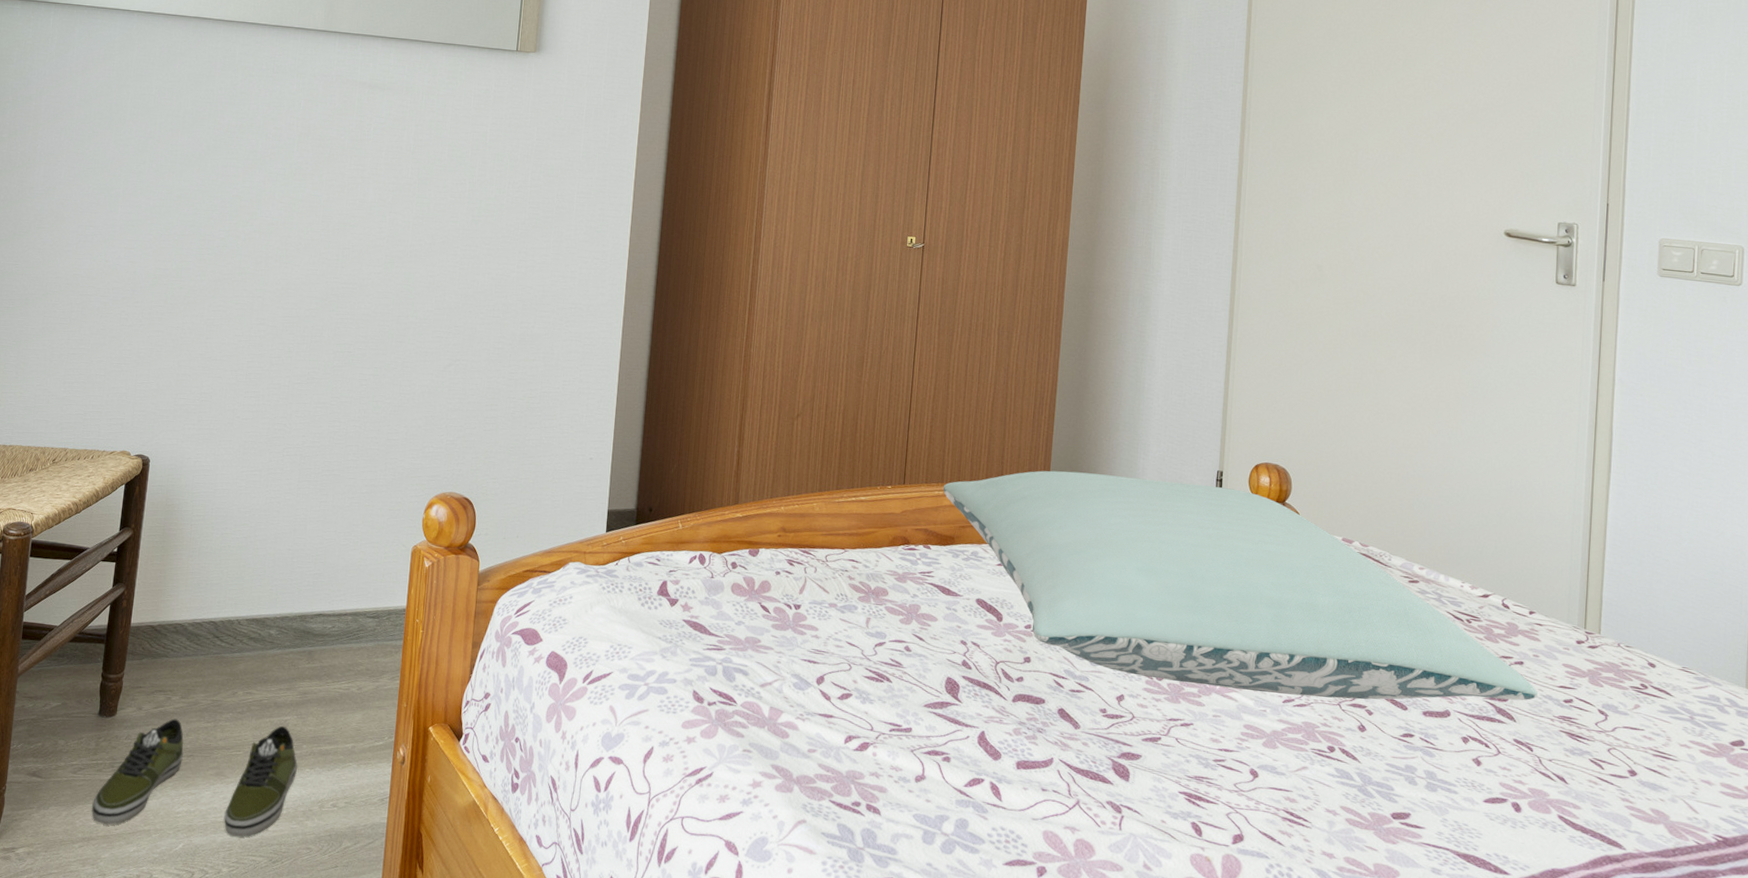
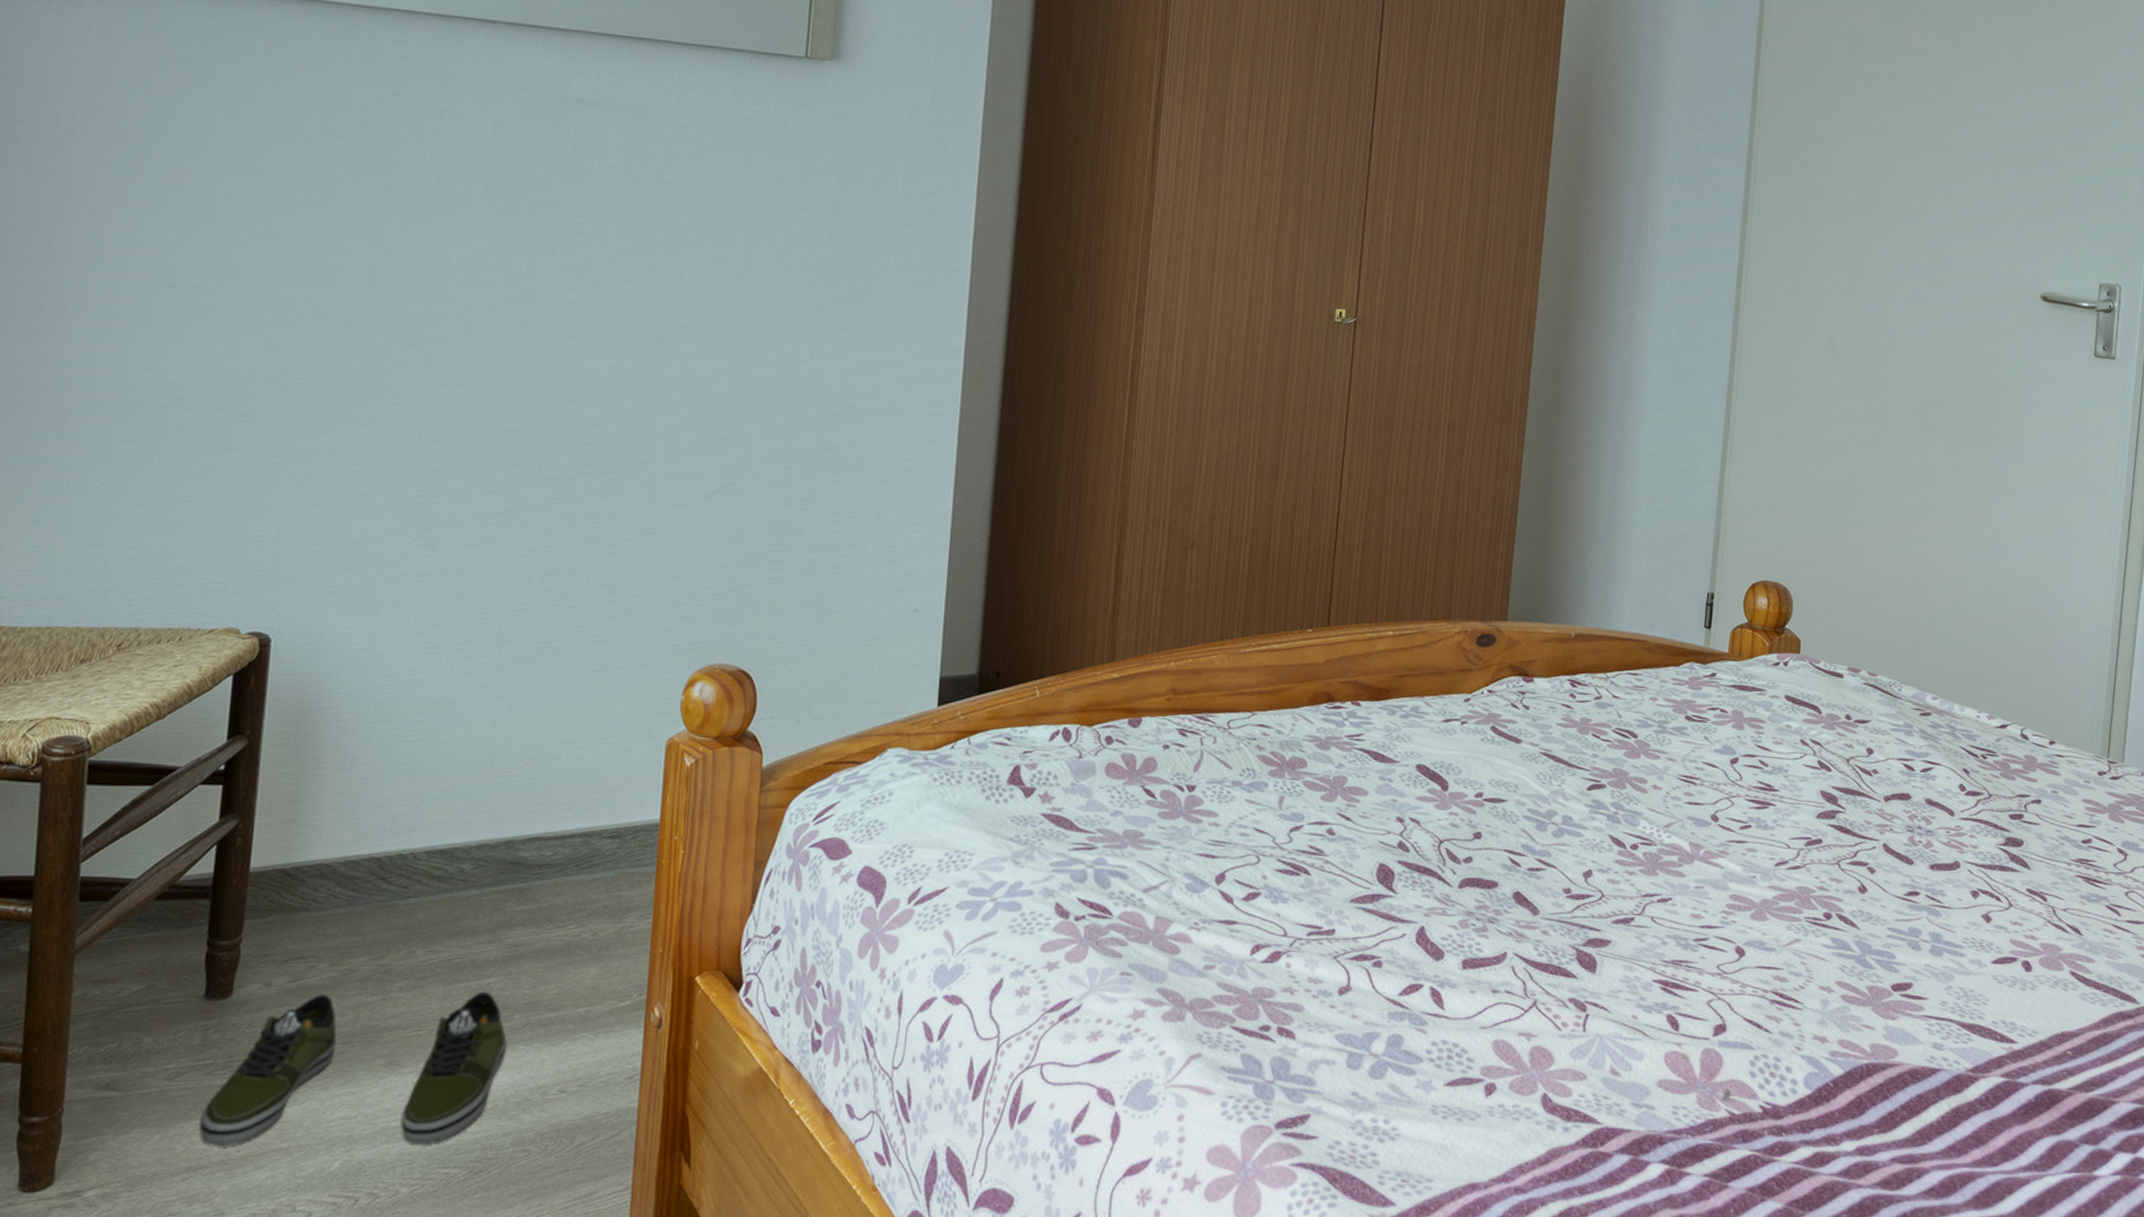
pillow: present [942,470,1538,701] -> none [1376,601,2055,857]

